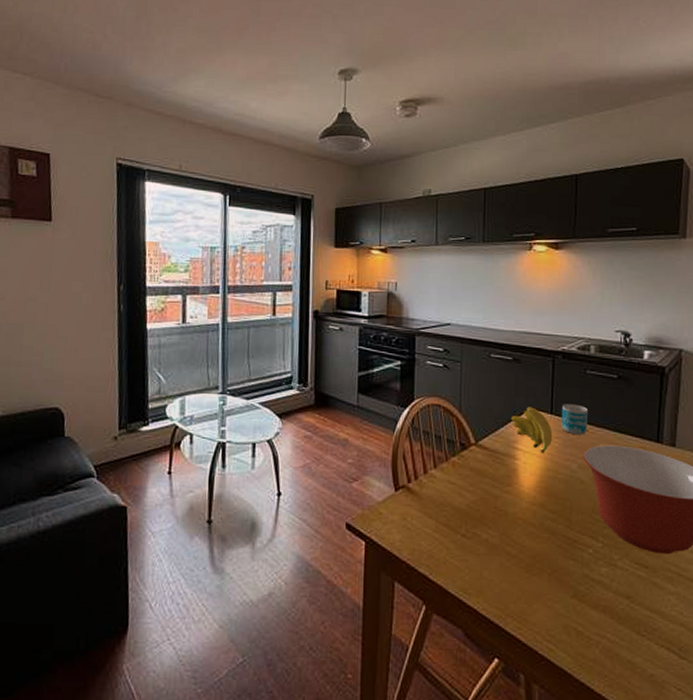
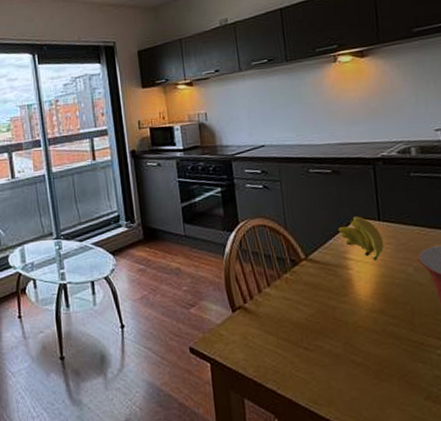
mug: present [561,404,589,435] -> none [388,208,419,239]

